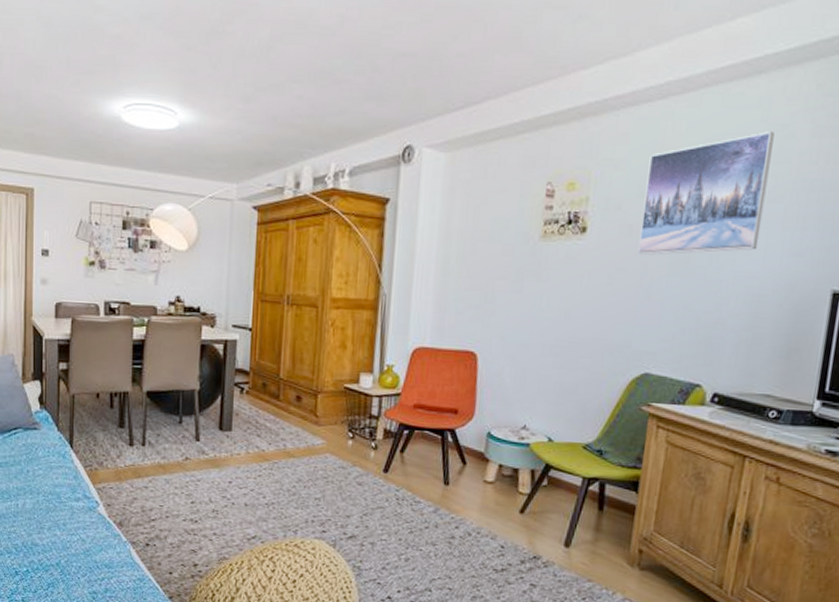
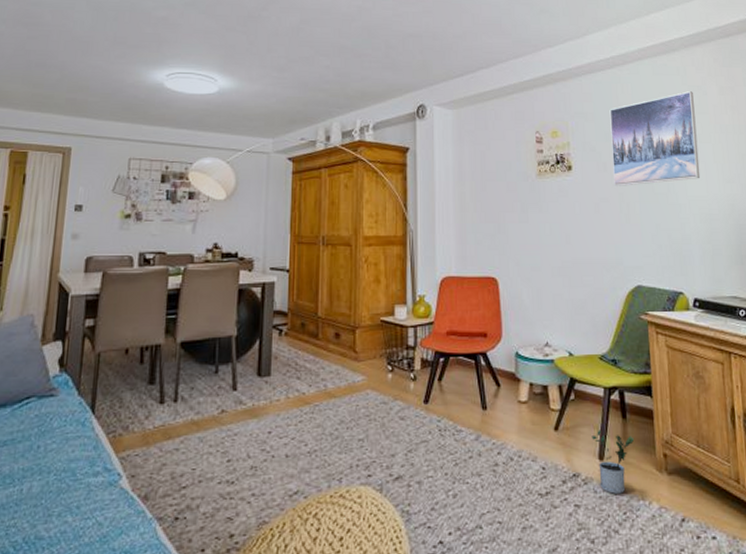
potted plant: none [560,518,609,581] -> present [591,430,635,494]

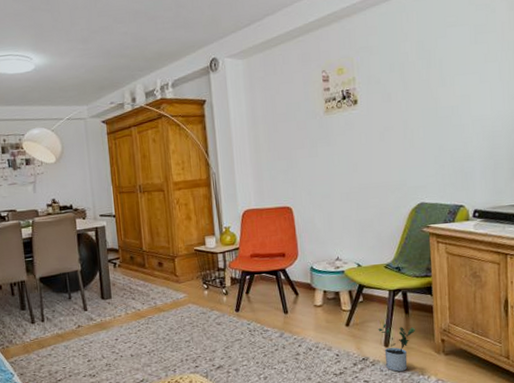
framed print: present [609,91,701,186] -> none [394,11,485,115]

